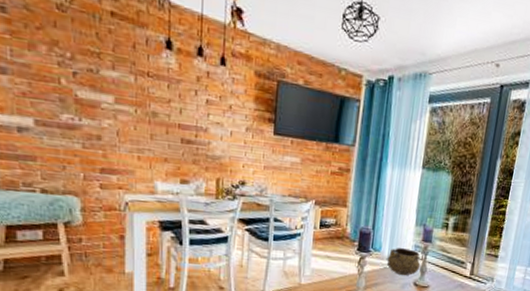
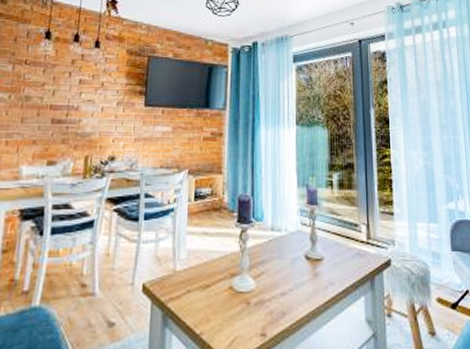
decorative bowl: present [386,248,421,275] -> none [271,215,310,247]

